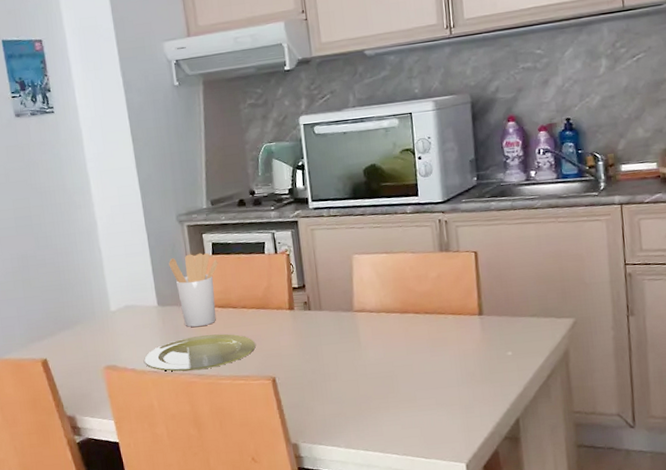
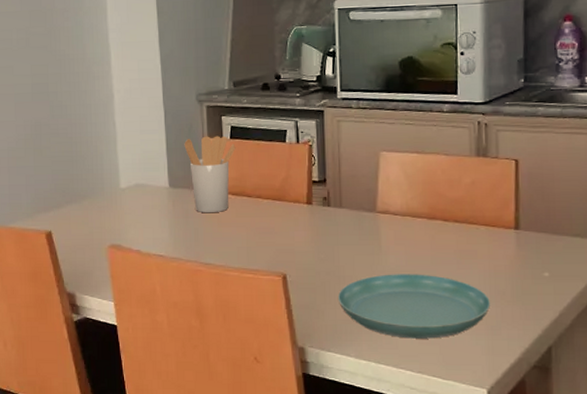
plate: present [144,333,256,372] -> none [150,223,268,259]
saucer: none [325,364,463,425] -> present [338,274,491,339]

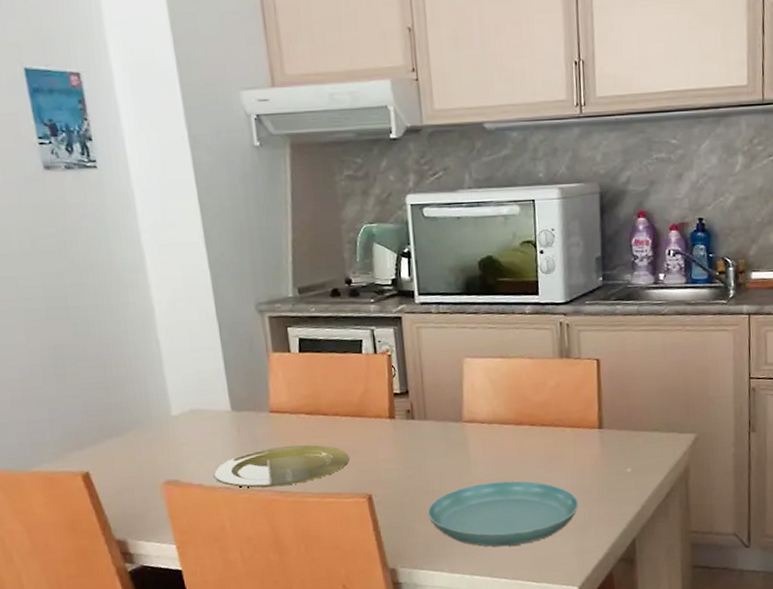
plate: none [150,223,268,259] -> present [214,444,349,488]
utensil holder: present [184,136,236,213] -> none [245,349,307,437]

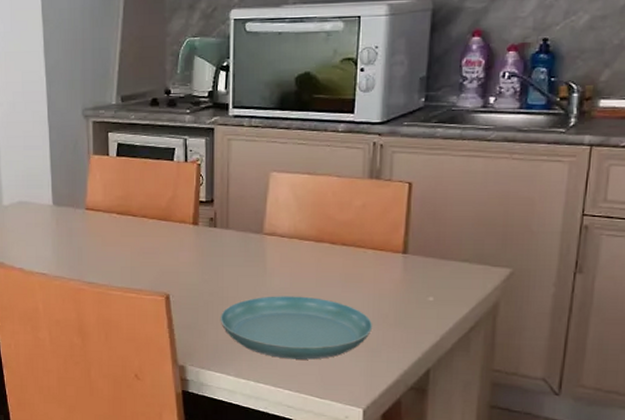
plate: present [214,444,349,488] -> none [33,242,152,278]

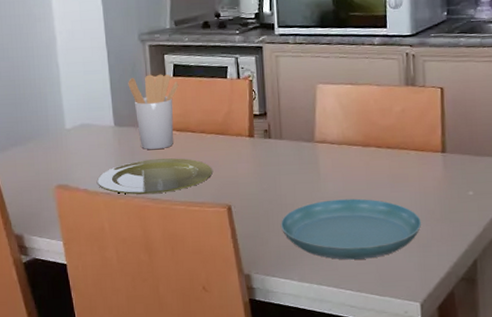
plate: none [33,242,152,278] -> present [97,158,213,195]
utensil holder: none [69,153,122,232] -> present [128,74,179,150]

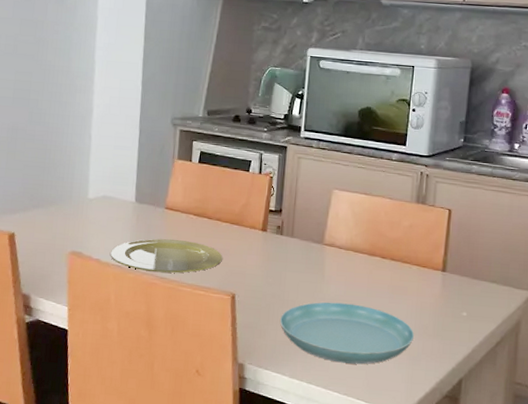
utensil holder: present [128,74,179,150] -> none [154,158,203,231]

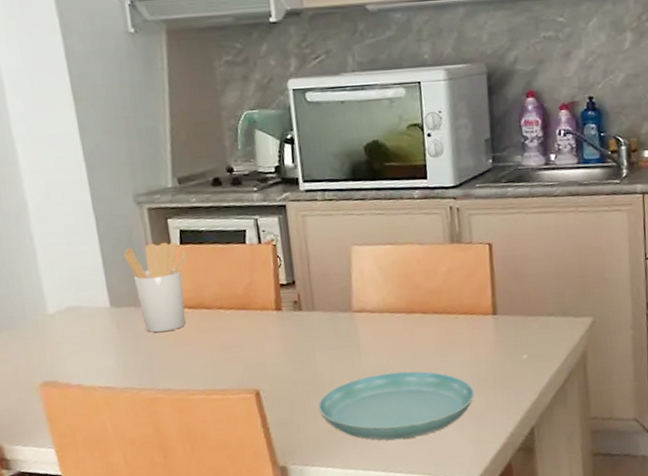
plate: present [110,238,223,273] -> none [93,339,235,387]
utensil holder: none [154,158,203,231] -> present [124,242,188,332]

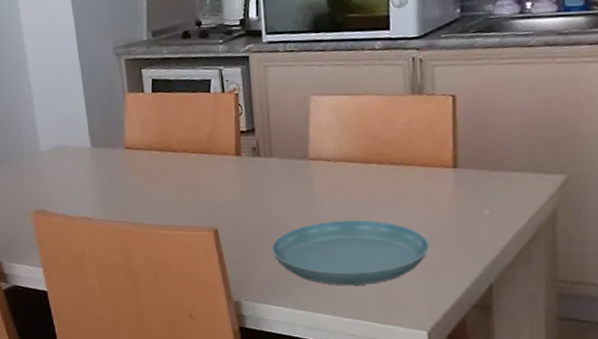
utensil holder: present [124,242,188,332] -> none [104,90,159,172]

